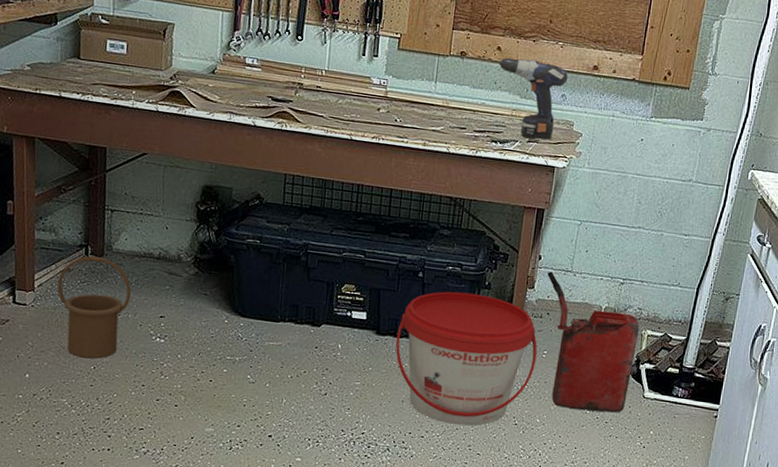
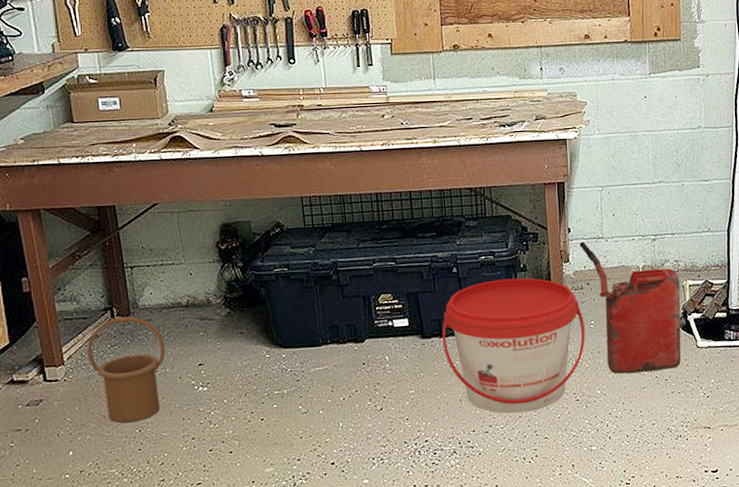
power drill: present [498,57,568,140] -> none [492,40,562,117]

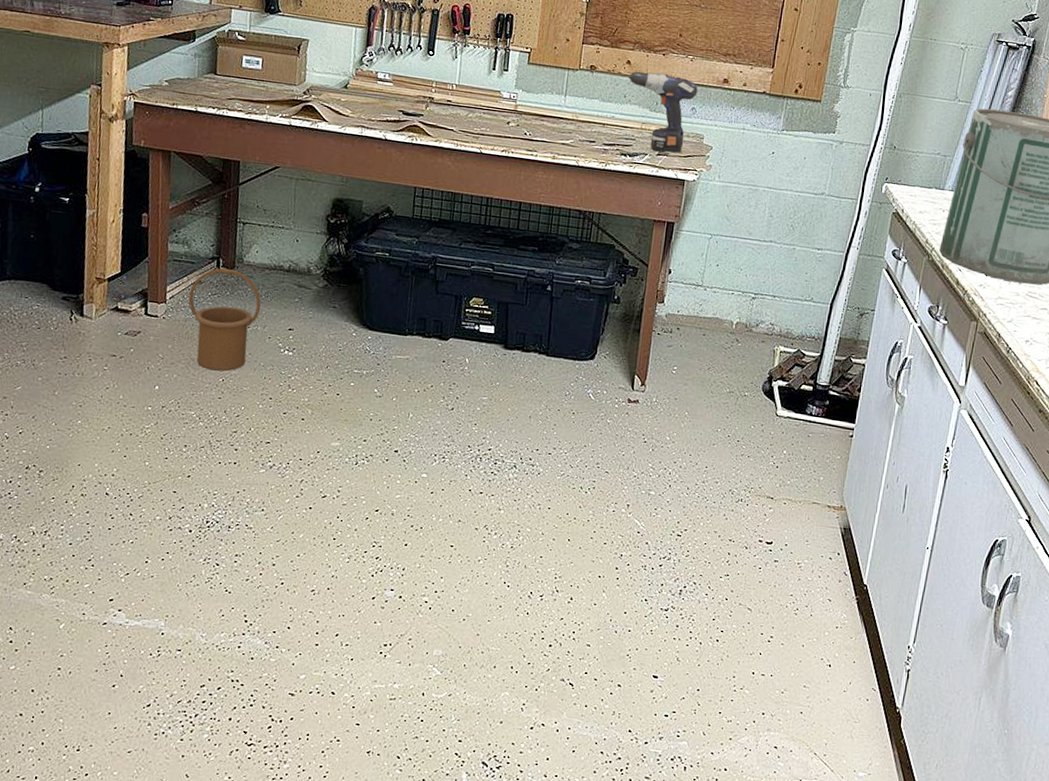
bucket: present [442,278,585,413] -> none [523,305,667,443]
power drill: none [492,40,562,117] -> present [628,71,698,153]
jerry can: present [579,241,681,374] -> none [677,285,772,431]

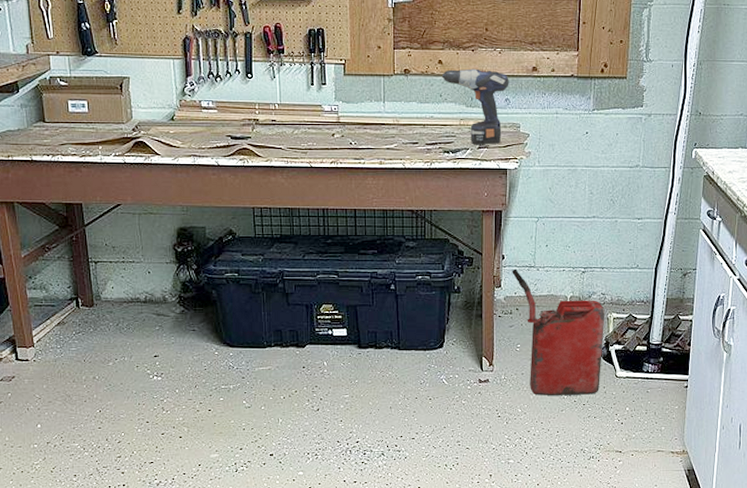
bucket: present [188,268,261,371] -> none [54,308,124,403]
jerry can: none [677,285,772,431] -> present [512,269,605,395]

